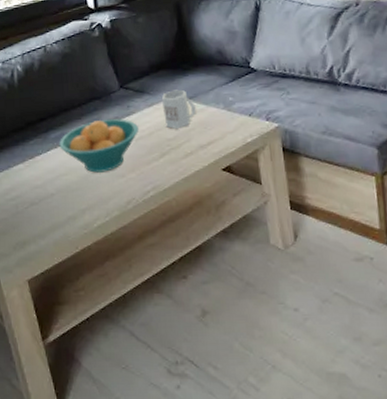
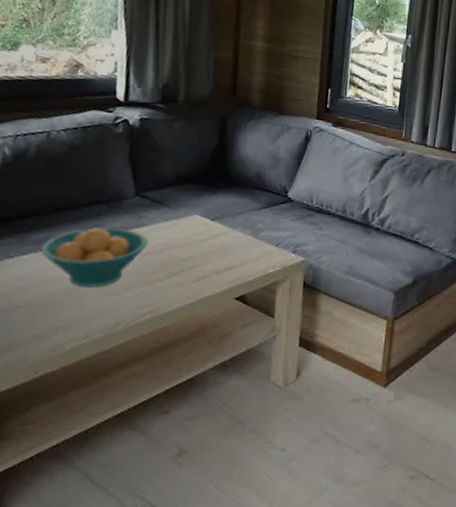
mug: present [161,90,196,129] -> none [181,207,220,249]

